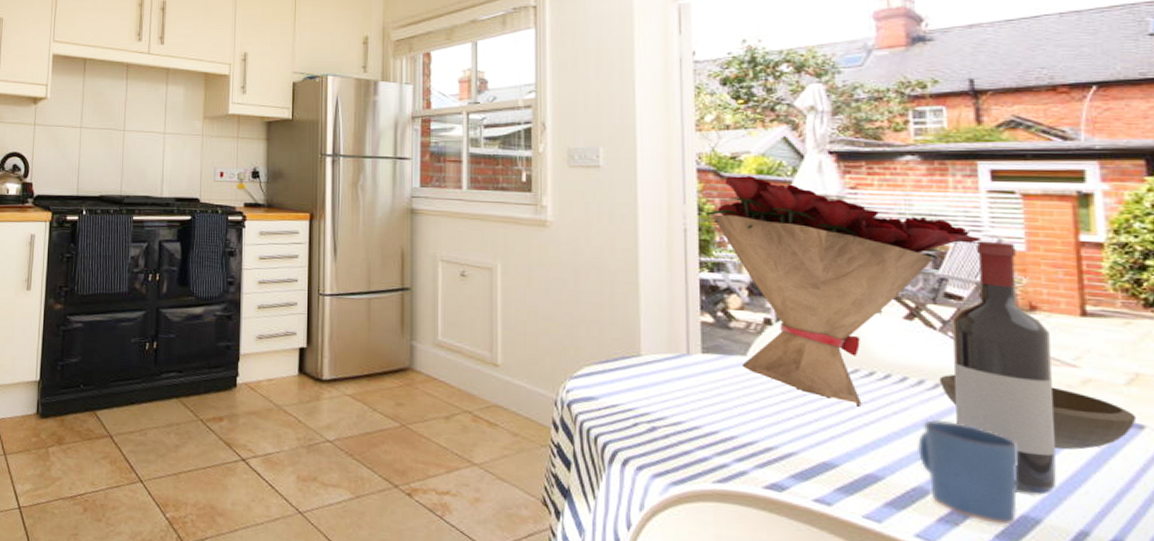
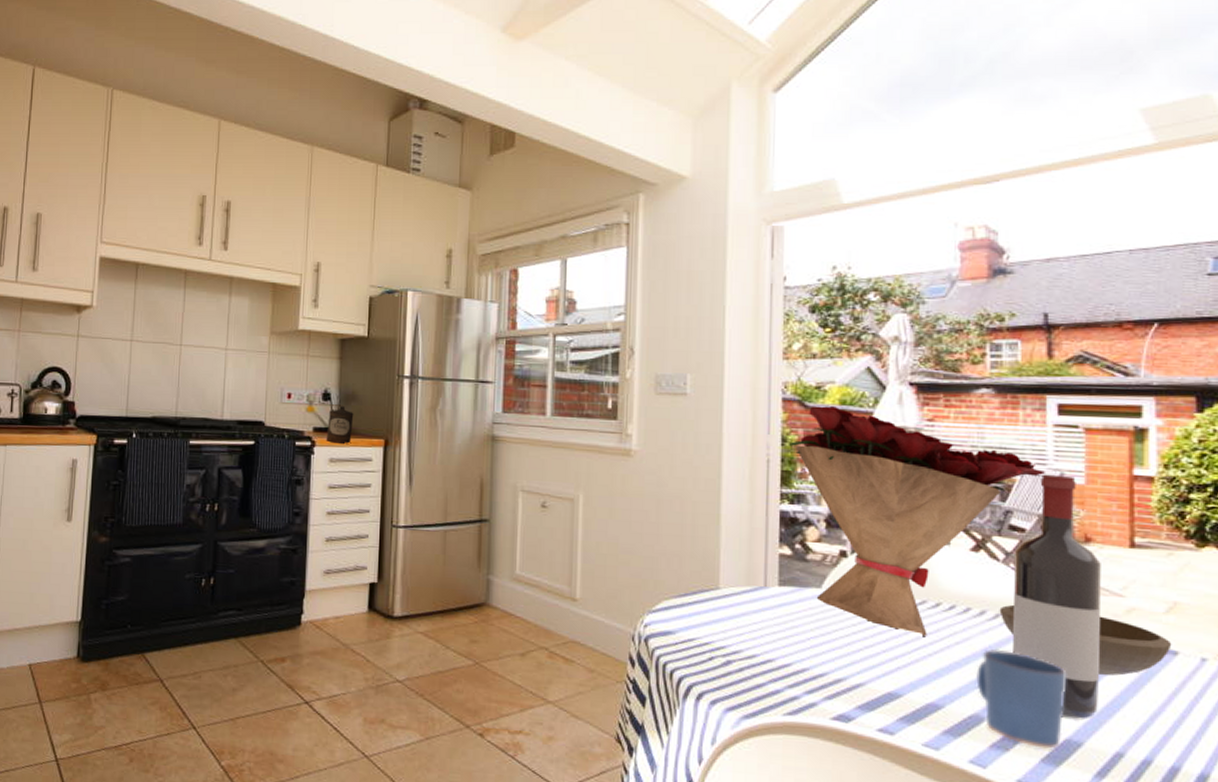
canister: none [257,183,281,218] -> present [327,406,354,444]

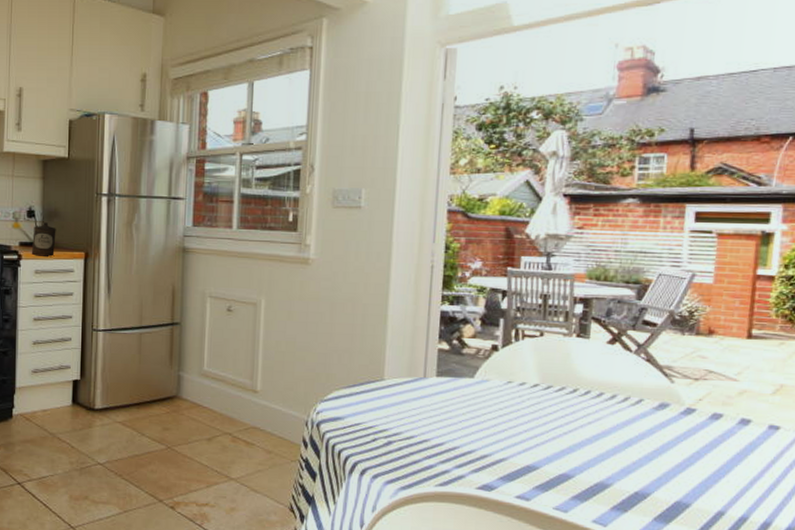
flower bouquet: present [788,406,1045,636] -> none [450,216,679,417]
mug: present [976,649,1067,749] -> none [603,427,683,510]
bowl: present [999,604,1172,676] -> none [628,389,775,449]
wine bottle: present [1013,474,1101,721] -> none [637,275,721,486]

